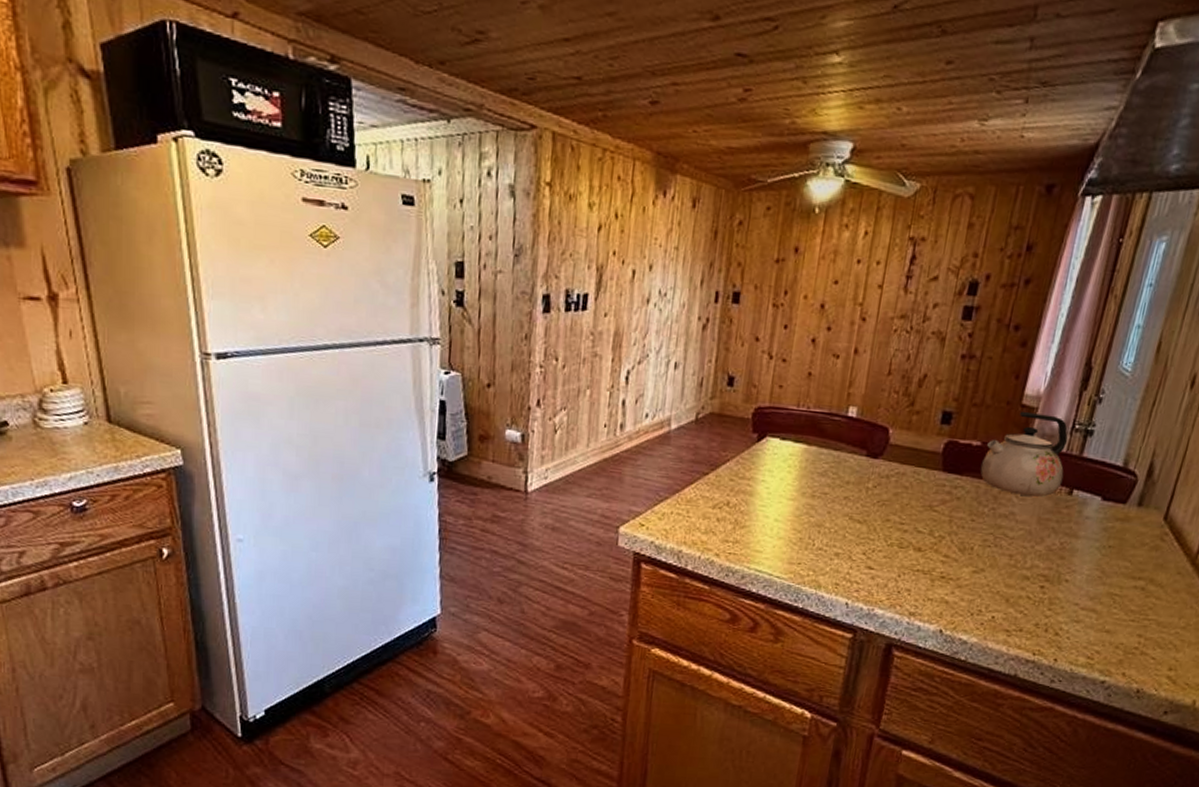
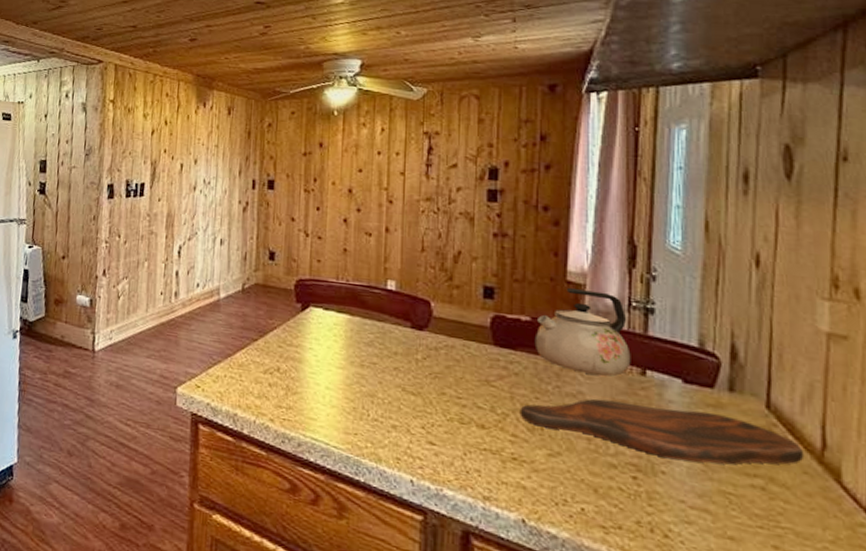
cutting board: none [954,518,1183,570] -> present [520,399,805,465]

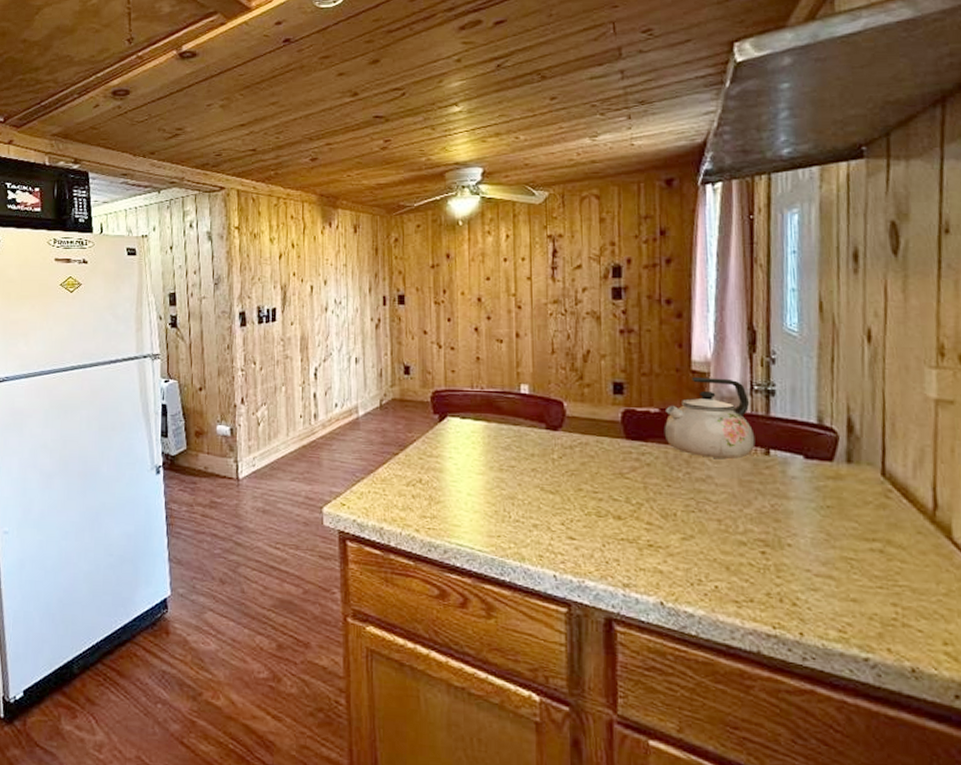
cutting board: present [520,399,805,465] -> none [653,481,918,533]

